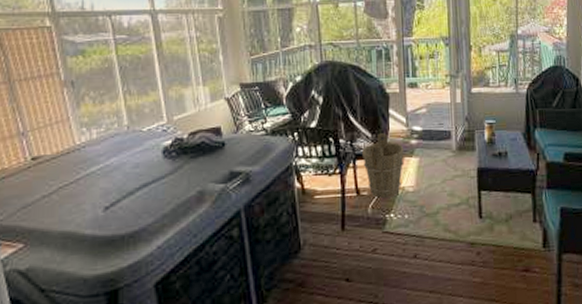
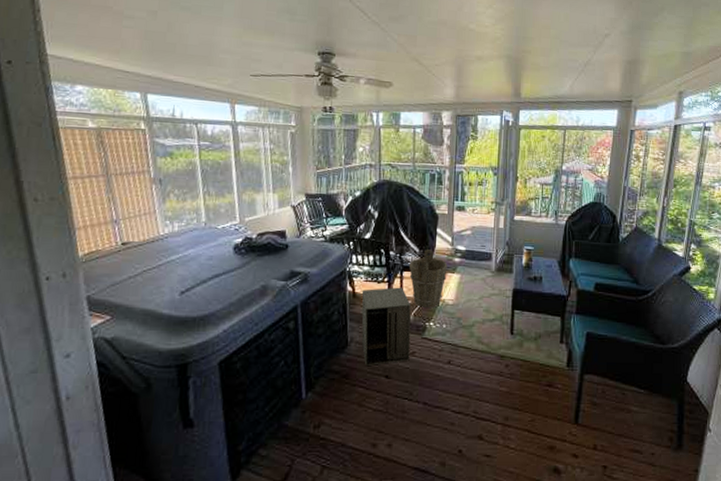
speaker: none [311,178,371,270] -> present [361,287,411,366]

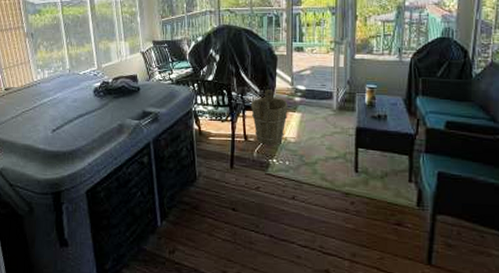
speaker: present [361,287,411,366] -> none [207,125,255,199]

